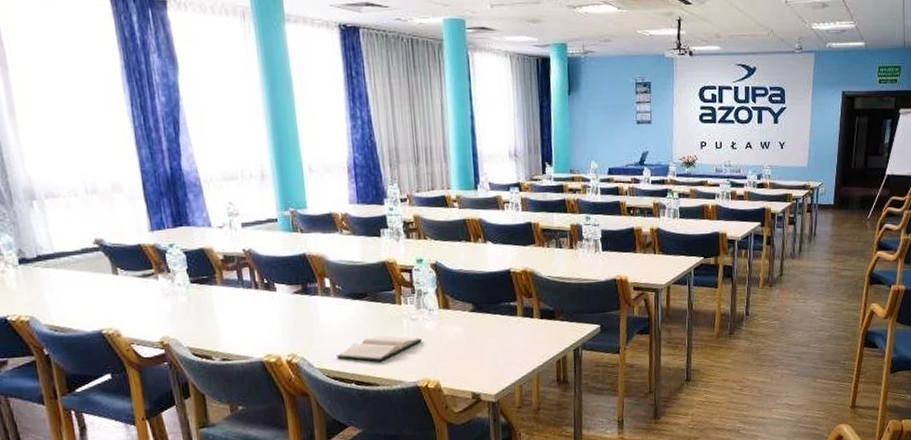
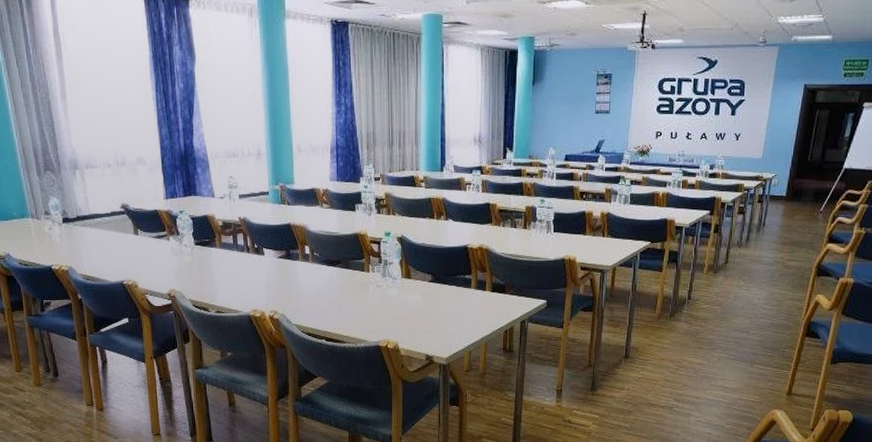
hardback book: present [337,335,422,362] -> none [311,298,385,322]

